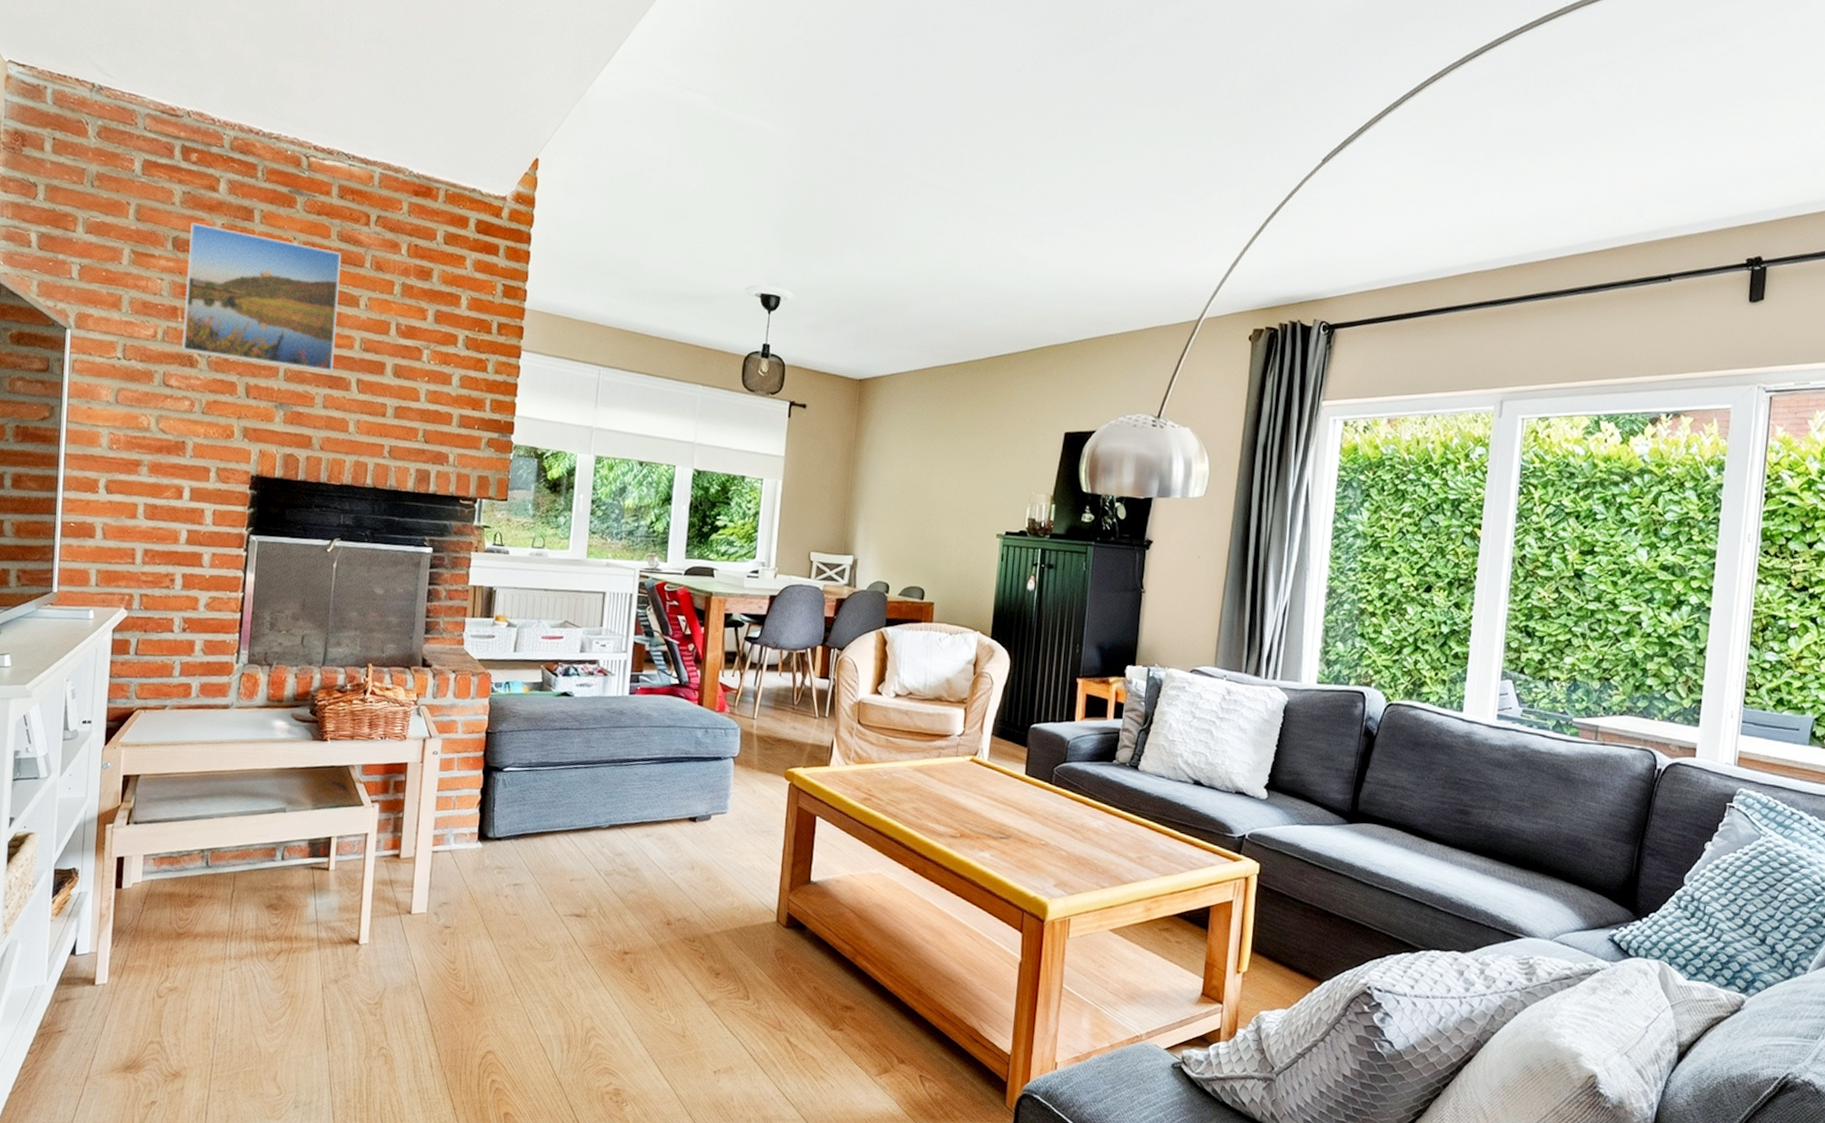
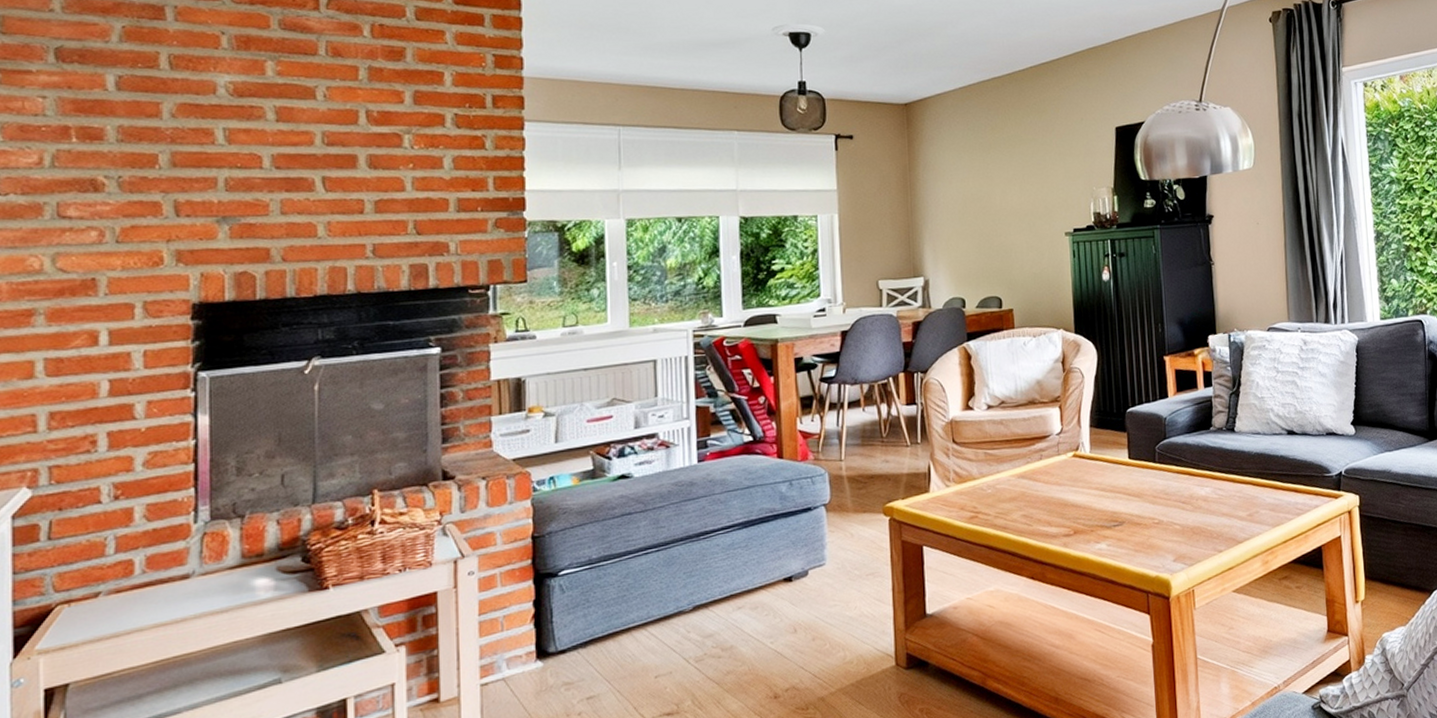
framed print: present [182,222,341,373] -> none [79,28,289,177]

